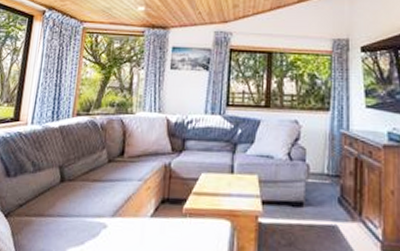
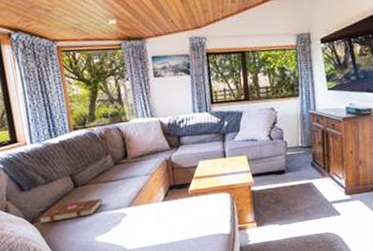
book: none [14,199,86,220] -> present [39,198,103,224]

